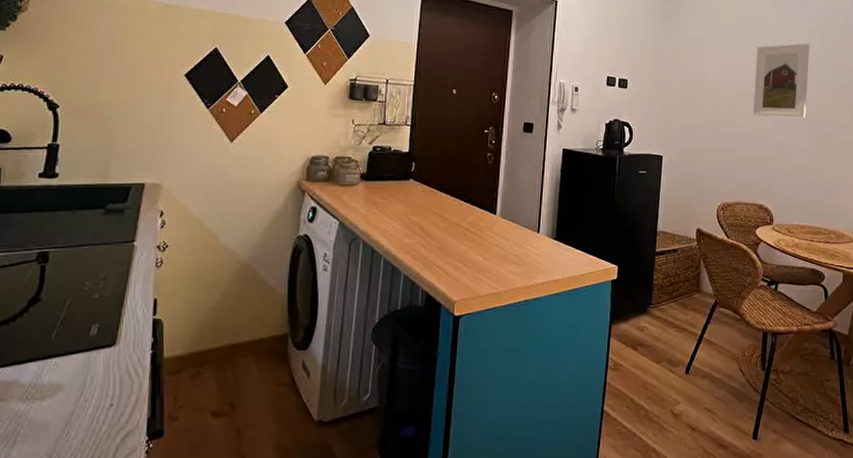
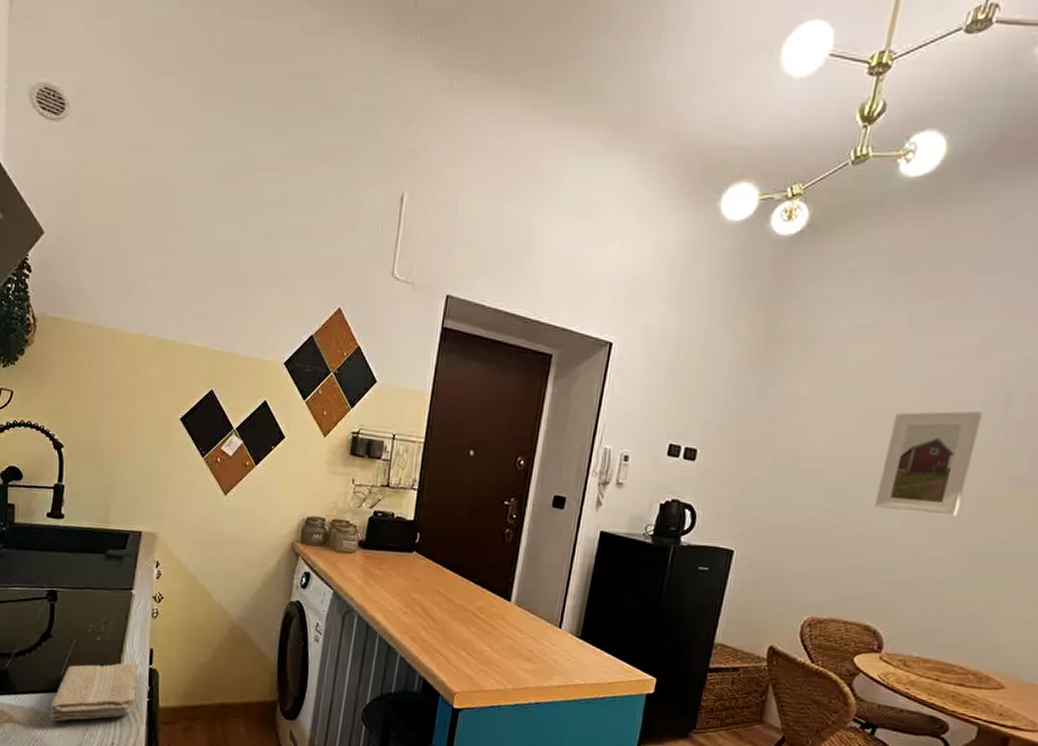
washcloth: none [36,316,141,391] -> present [49,662,139,721]

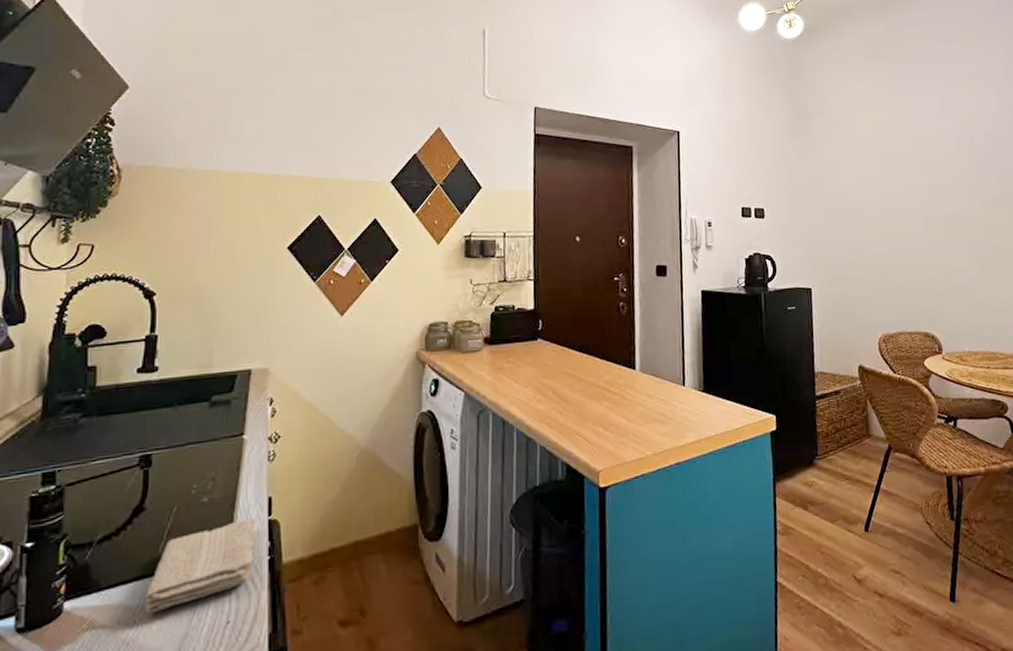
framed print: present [874,410,983,517] -> none [901,151,964,235]

